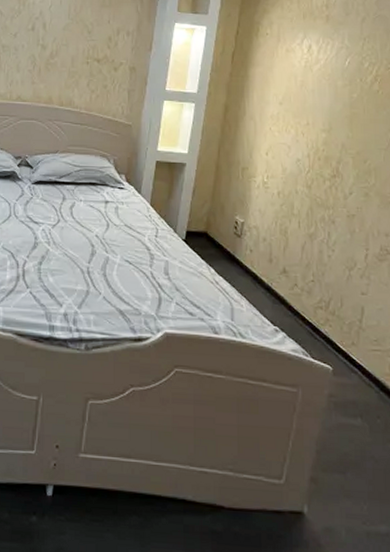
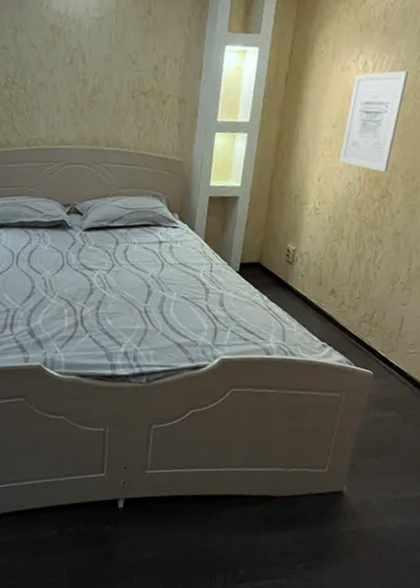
wall art: none [287,56,354,152] -> present [339,71,409,173]

